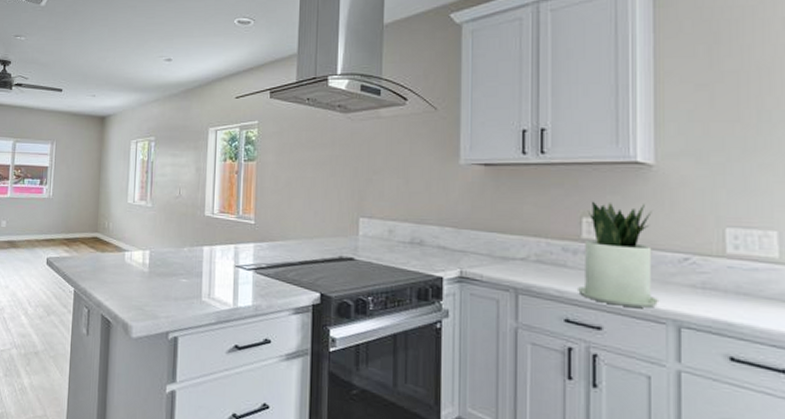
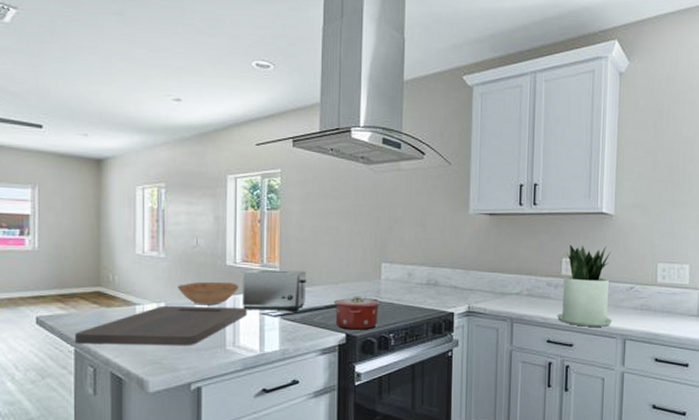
cutting board: none [75,253,223,295] -> present [75,305,247,346]
bowl: none [161,231,216,255] -> present [178,281,239,304]
toaster: none [217,220,281,267] -> present [241,268,307,312]
casserole: none [307,252,359,291] -> present [333,295,381,330]

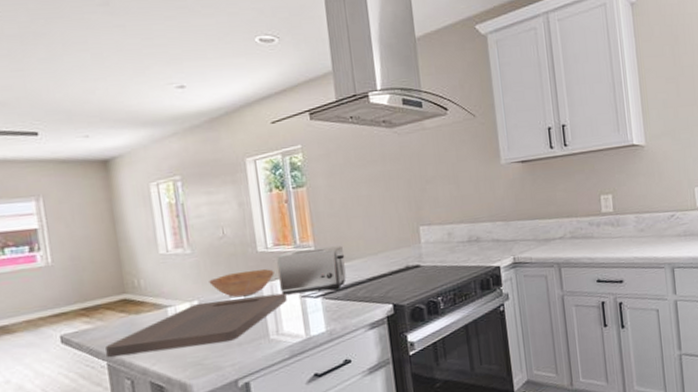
casserole: present [333,295,381,330] -> none [375,263,425,300]
planter: present [556,244,613,327] -> none [602,177,659,262]

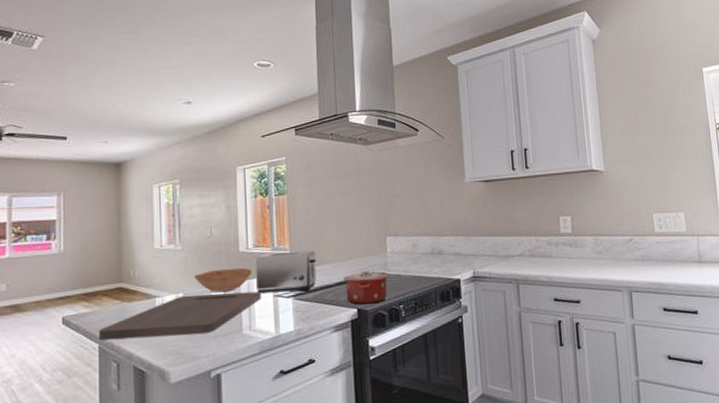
casserole: none [375,263,425,300] -> present [343,270,389,305]

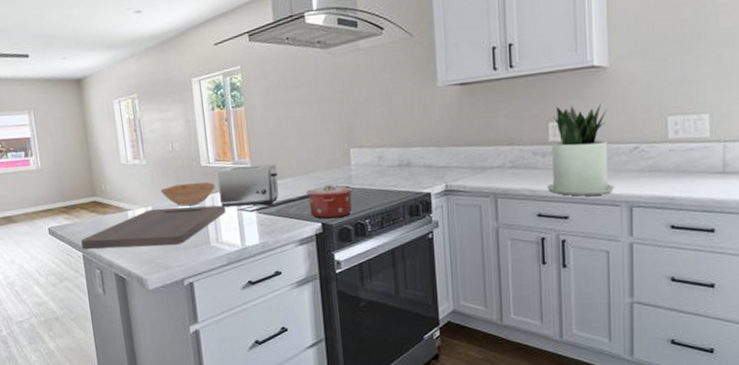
planter: none [560,201,617,282] -> present [546,103,615,196]

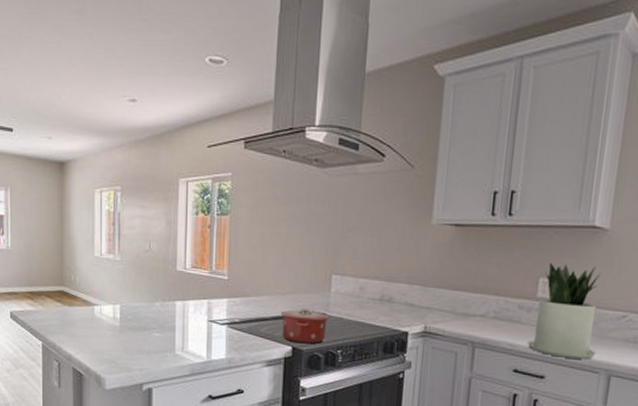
cutting board: present [81,205,226,250] -> none [43,307,196,349]
bowl: present [161,182,215,206] -> none [131,286,188,309]
toaster: present [217,164,279,208] -> none [190,275,255,321]

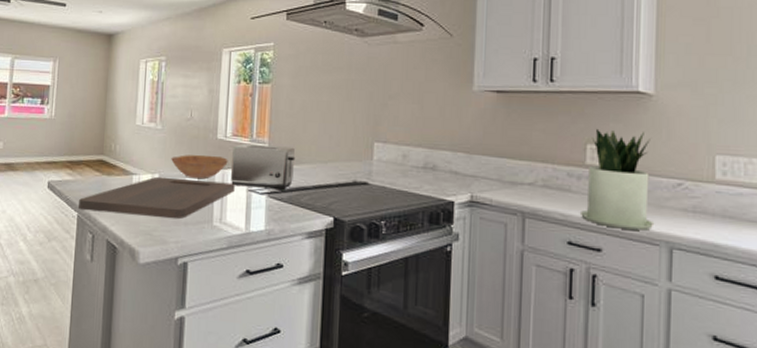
cutting board: none [43,307,196,349] -> present [79,176,235,220]
bowl: none [131,286,188,309] -> present [171,154,228,179]
toaster: none [190,275,255,321] -> present [230,143,296,191]
casserole: present [280,308,330,344] -> none [321,176,373,215]

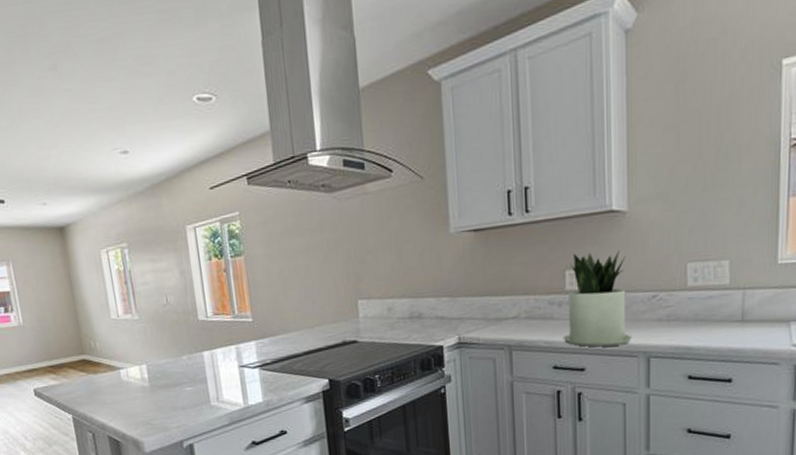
cutting board: present [79,176,235,220] -> none [70,361,227,412]
bowl: present [171,154,228,179] -> none [155,337,215,363]
toaster: present [230,143,296,191] -> none [216,317,283,364]

